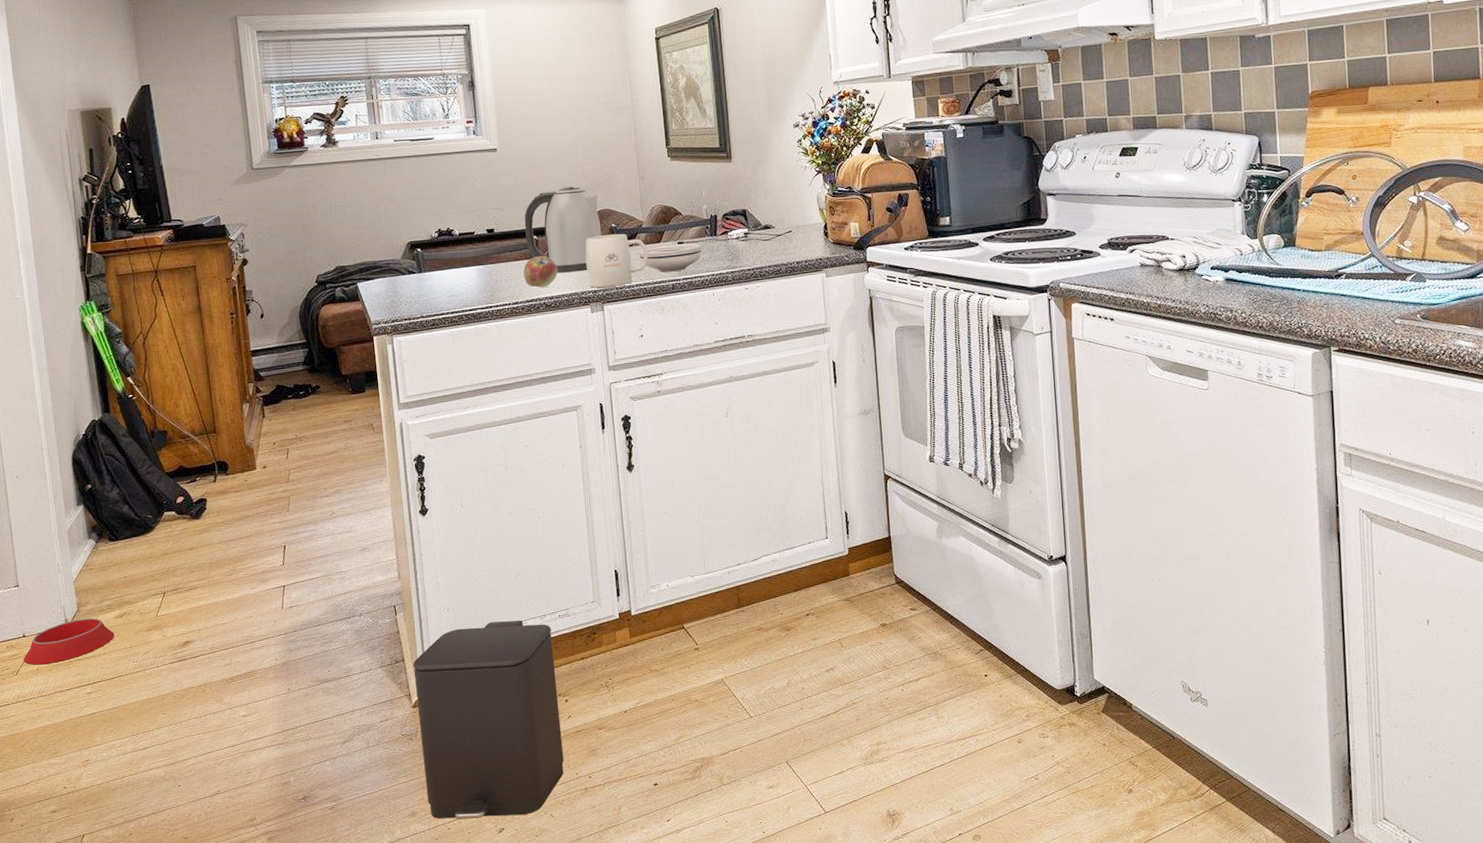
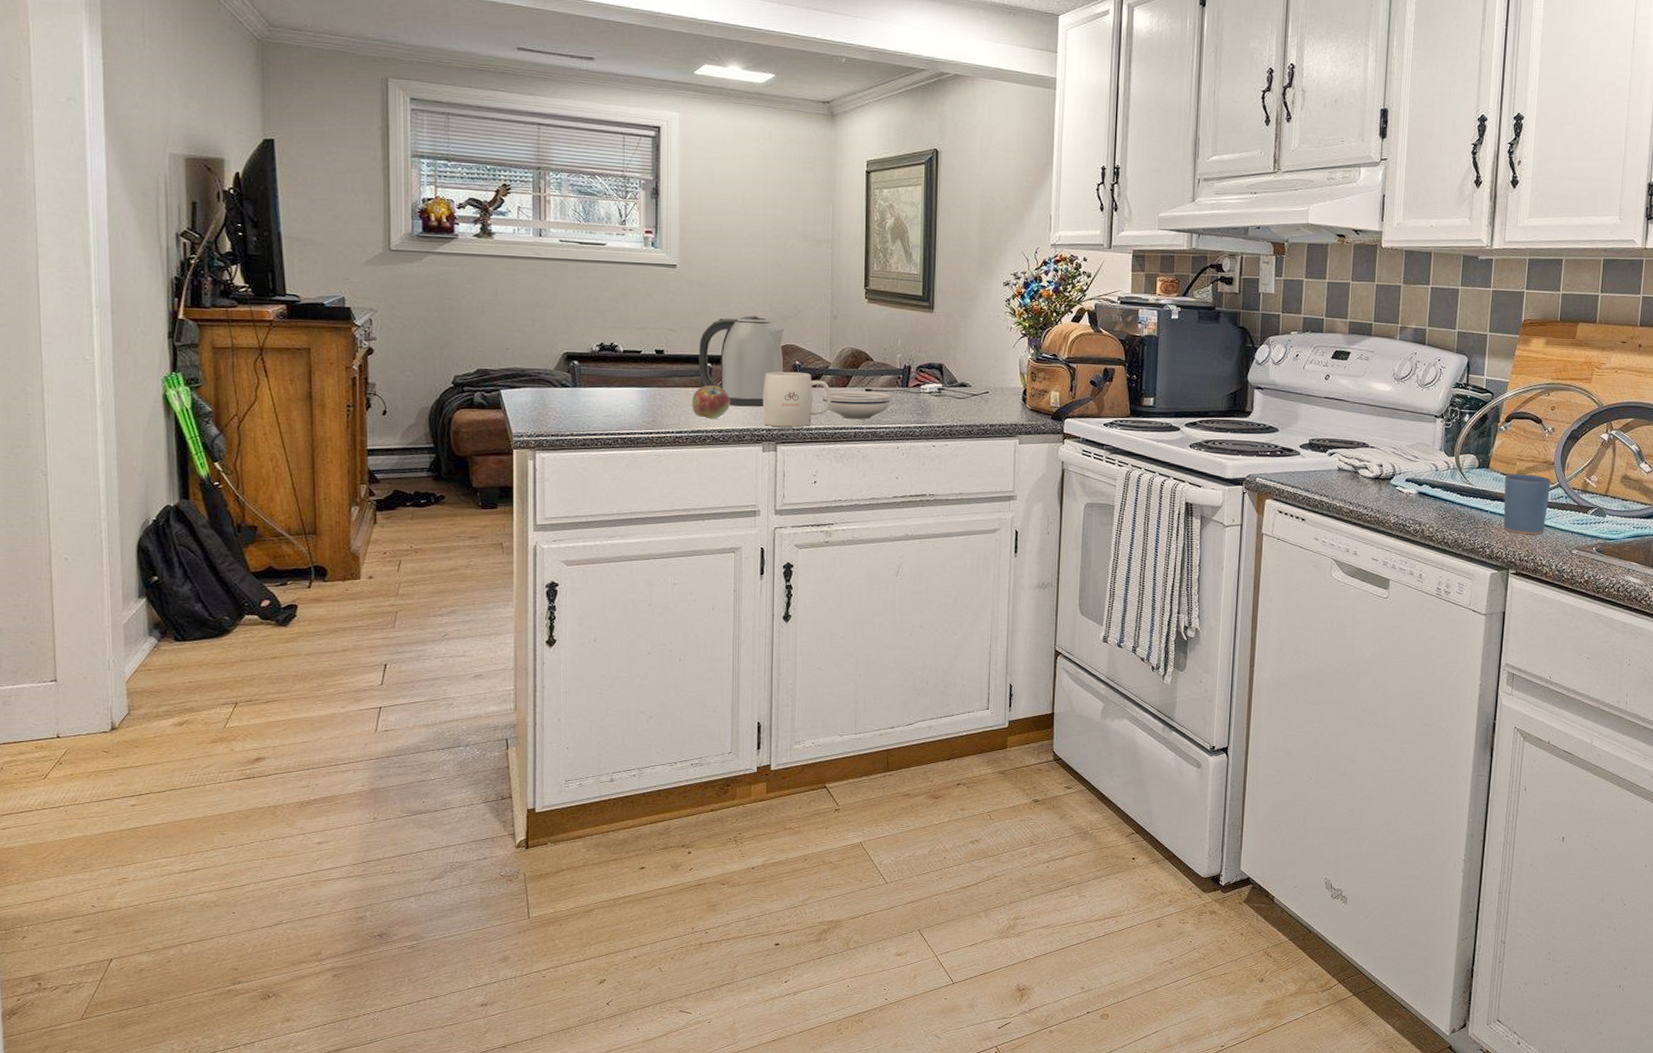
pet bowl: present [23,618,115,665] -> none [54,723,171,770]
pedal bin: present [412,621,564,819] -> none [521,765,681,968]
mug: none [1313,247,1363,310] -> present [1503,473,1551,535]

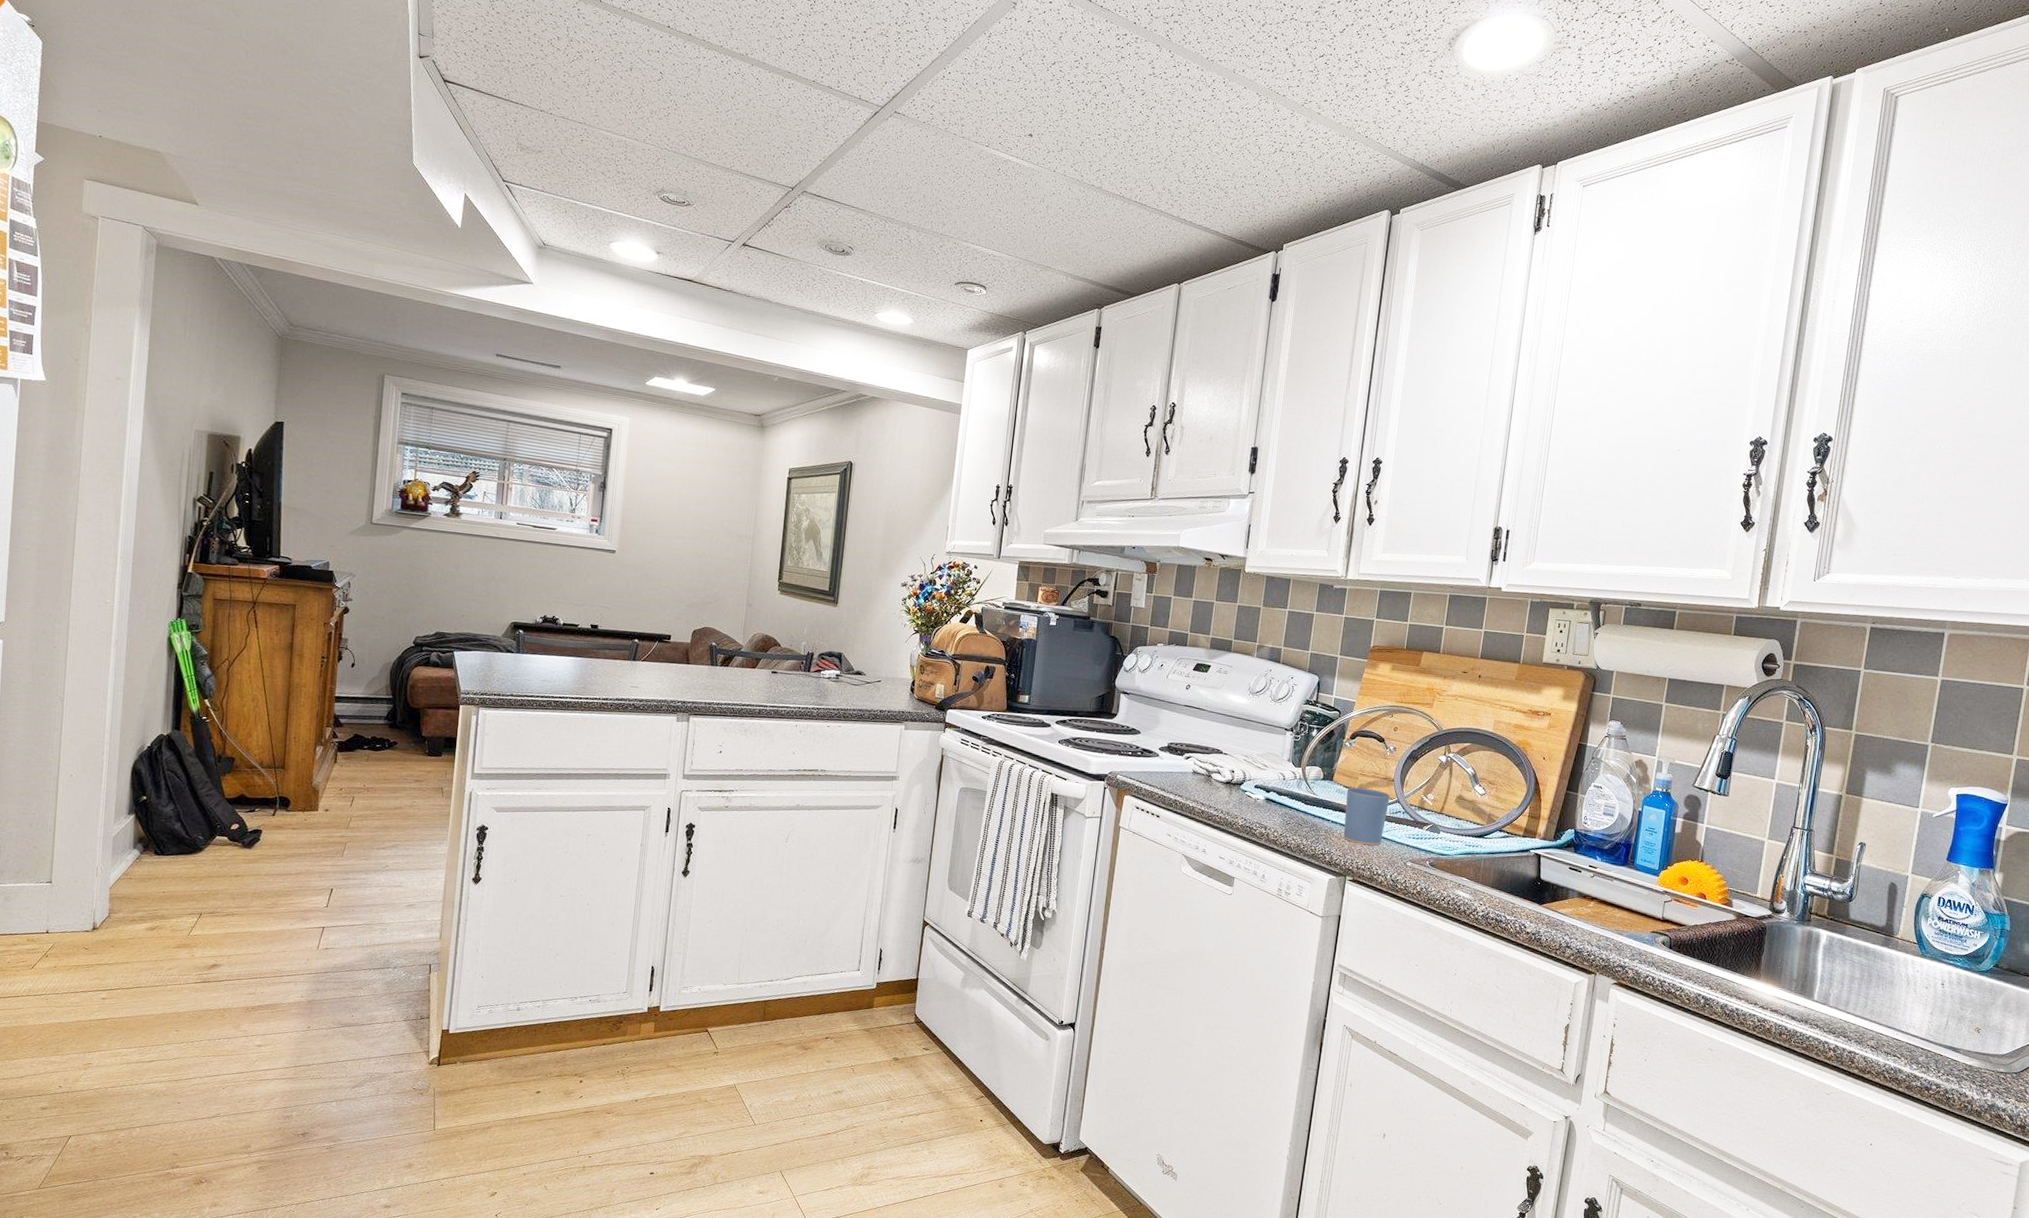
fruit: present [692,384,731,420] -> none [618,658,653,690]
kettle: present [699,315,783,408] -> none [627,599,704,682]
mug: present [762,371,832,427] -> none [679,650,742,702]
bowl: present [822,390,891,420] -> none [732,671,794,699]

